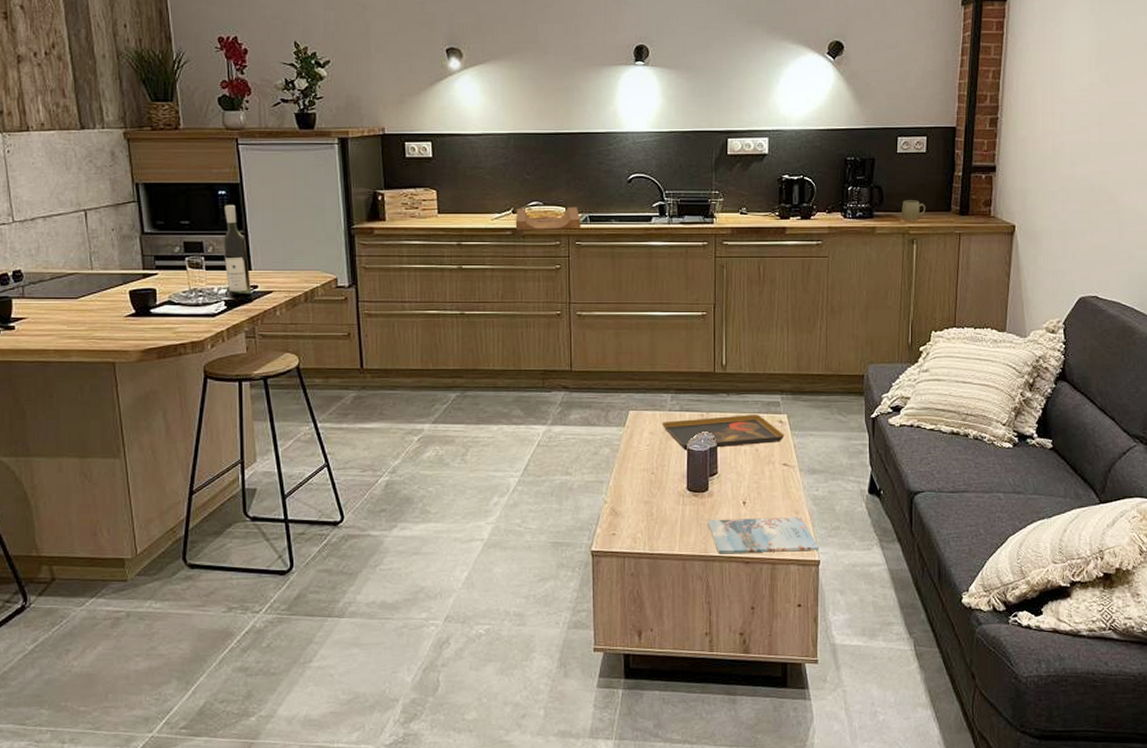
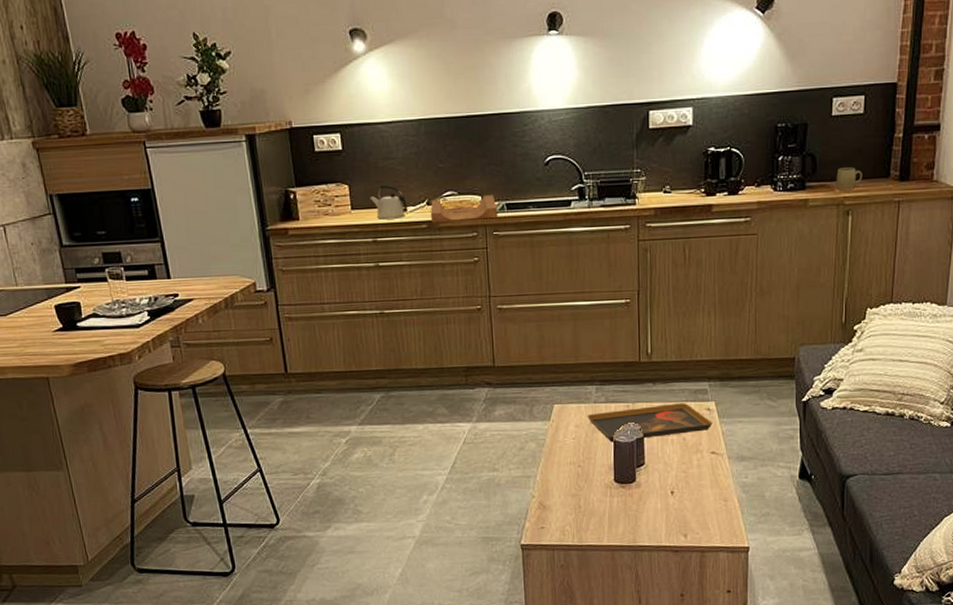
bottle: present [222,204,252,300] -> none [137,211,174,310]
kettle: none [457,192,493,225] -> present [370,184,408,220]
magazine: present [708,516,819,553] -> none [636,504,748,543]

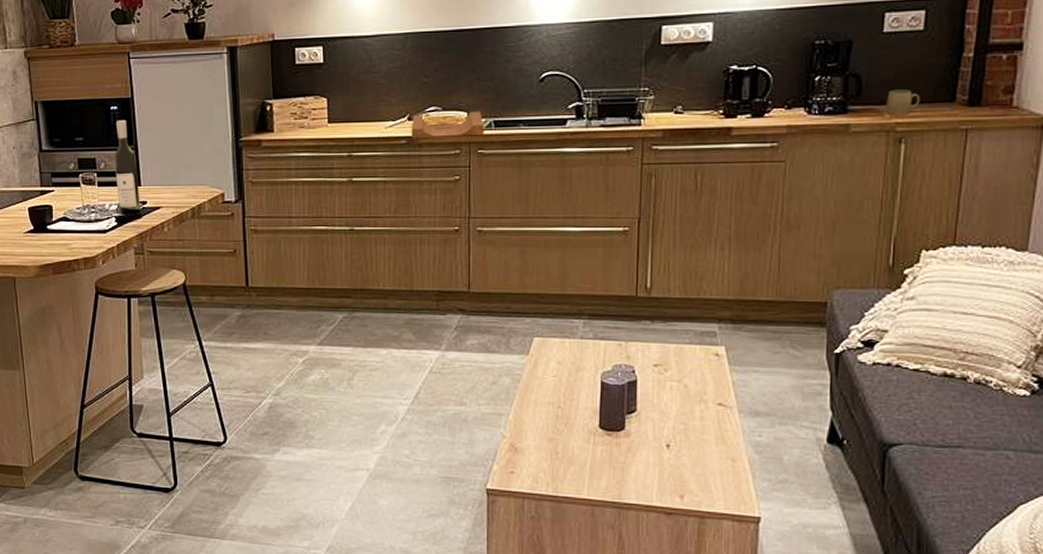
bottle: none [137,211,174,310] -> present [114,119,142,216]
kettle: present [370,184,408,220] -> none [348,98,387,135]
decorative tray: present [587,403,713,442] -> none [571,345,721,383]

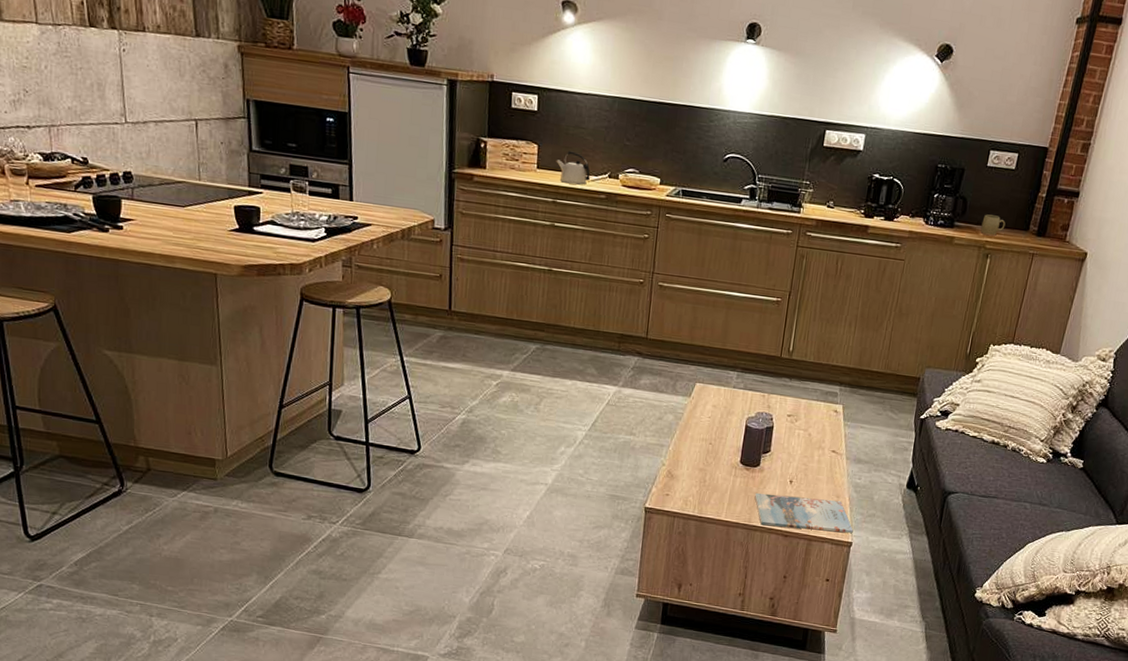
bottle: present [114,119,142,216] -> none [327,132,352,229]
kettle: none [348,98,387,135] -> present [556,151,590,186]
cutting board: present [411,111,484,139] -> none [610,174,674,201]
magazine: none [623,462,760,506] -> present [755,492,853,534]

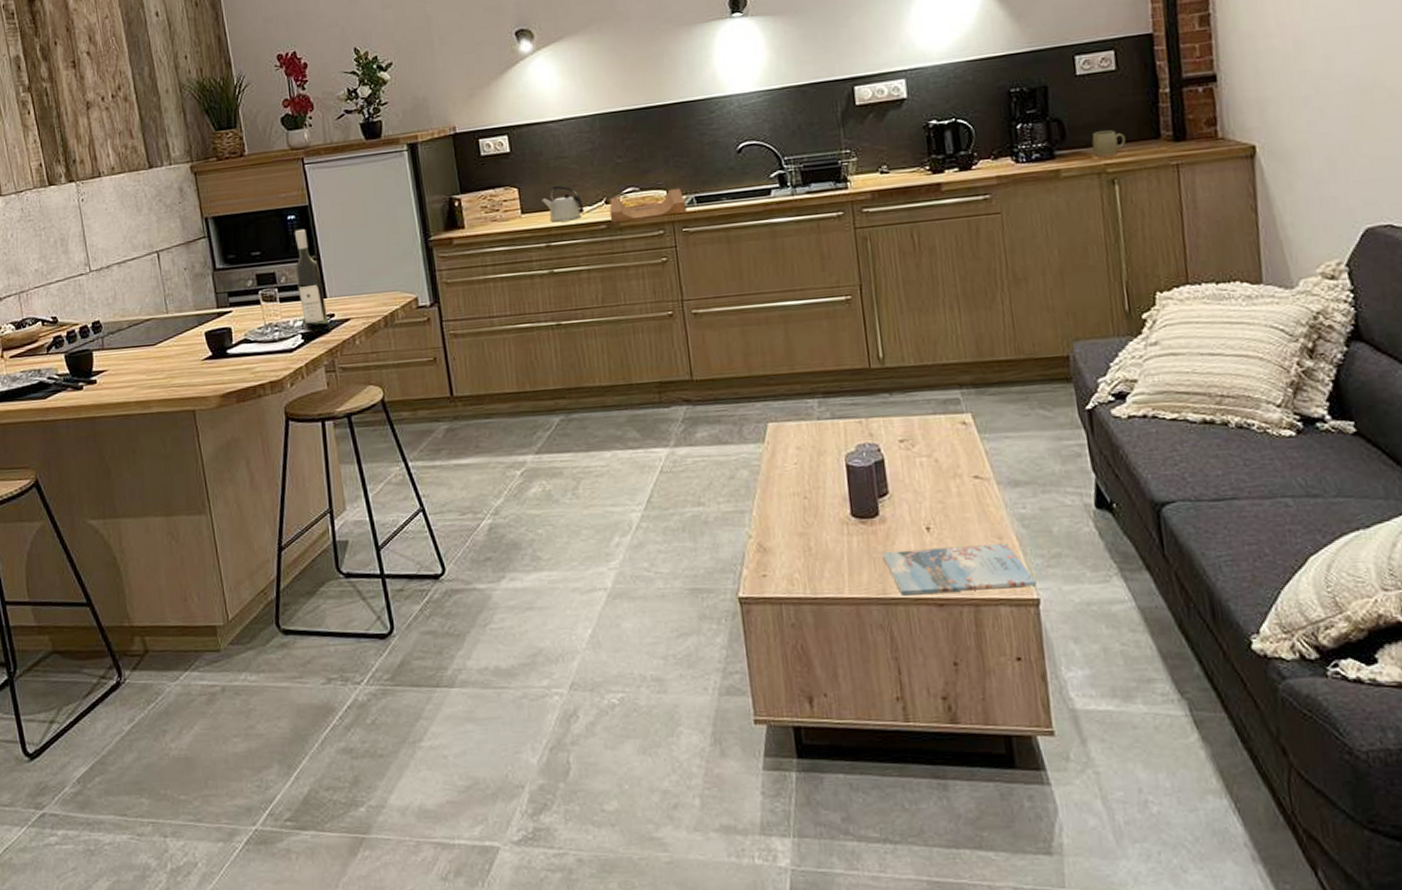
bottle: none [327,132,352,229] -> present [294,228,330,332]
cutting board: none [610,174,674,201] -> present [609,188,687,223]

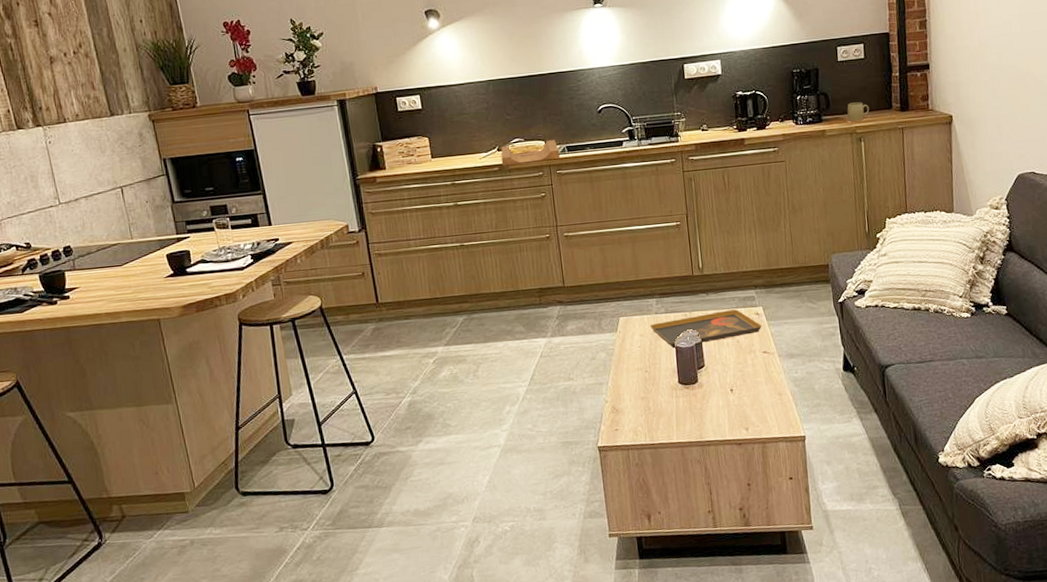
bottle: present [294,228,330,332] -> none [242,168,275,253]
kettle: present [541,185,584,223] -> none [447,135,481,166]
decorative tray: none [810,416,971,466] -> present [650,309,762,348]
magazine: present [882,542,1037,594] -> none [700,398,804,438]

